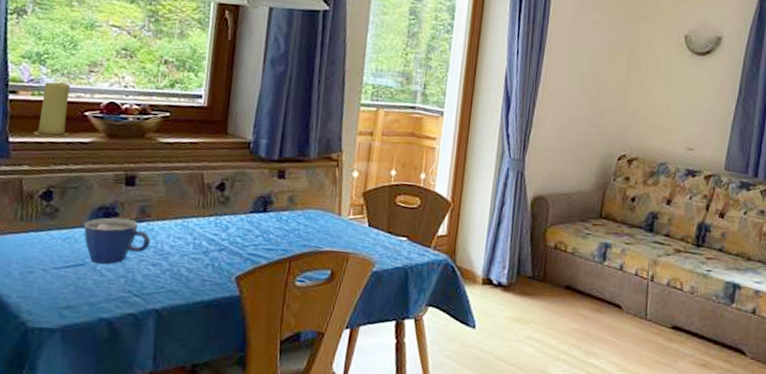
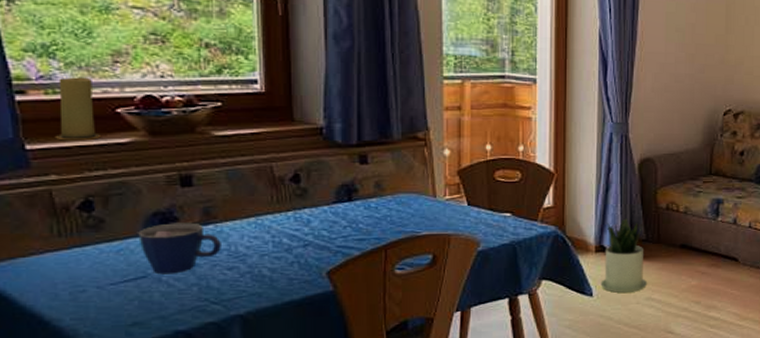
planter: none [484,253,530,329] -> present [600,218,648,293]

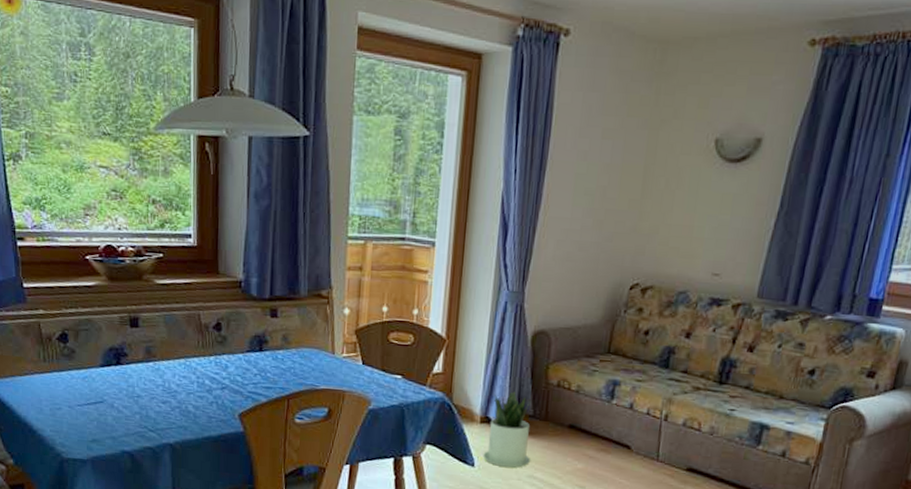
candle: present [54,77,102,141] -> none [43,227,75,283]
cup: present [138,222,221,275] -> none [98,358,158,402]

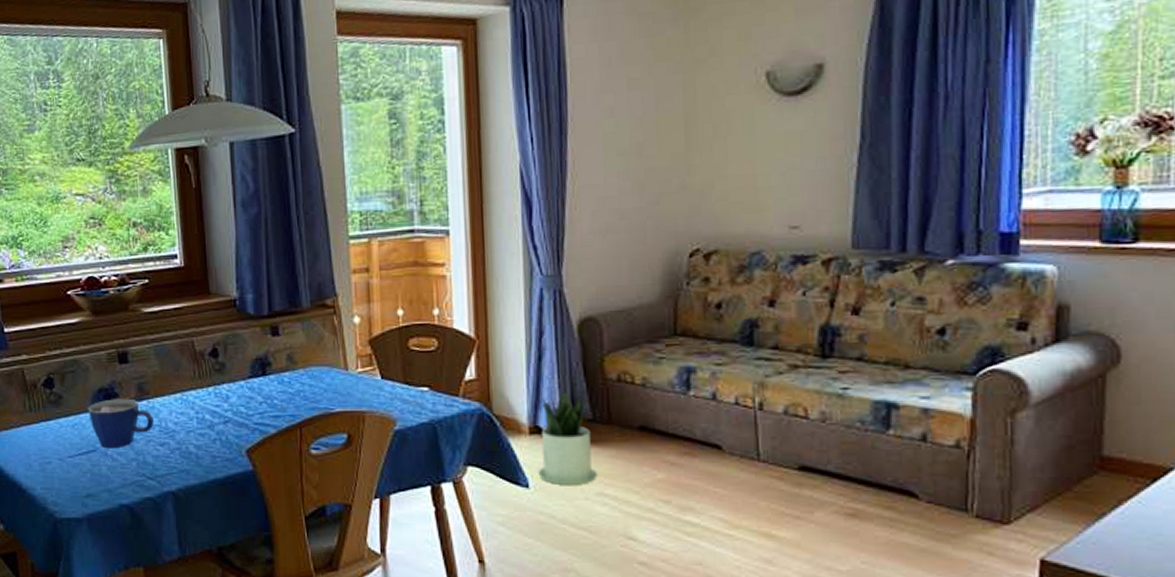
cup: none [98,358,158,402] -> present [88,398,154,449]

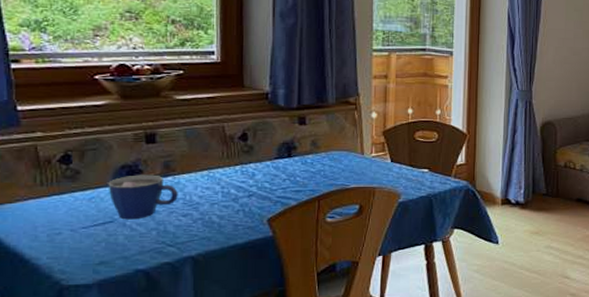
planter: present [538,392,598,485] -> none [505,175,547,241]

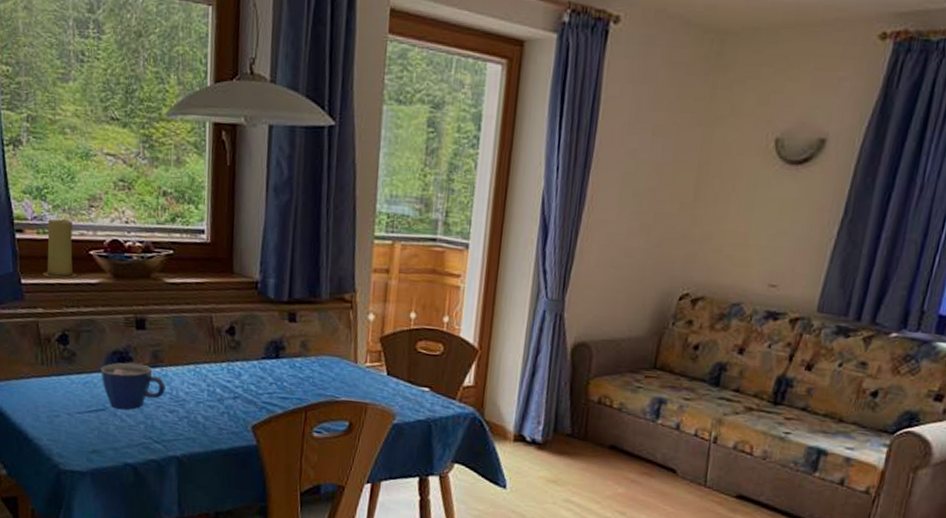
candle: none [42,48,81,103] -> present [42,219,78,279]

